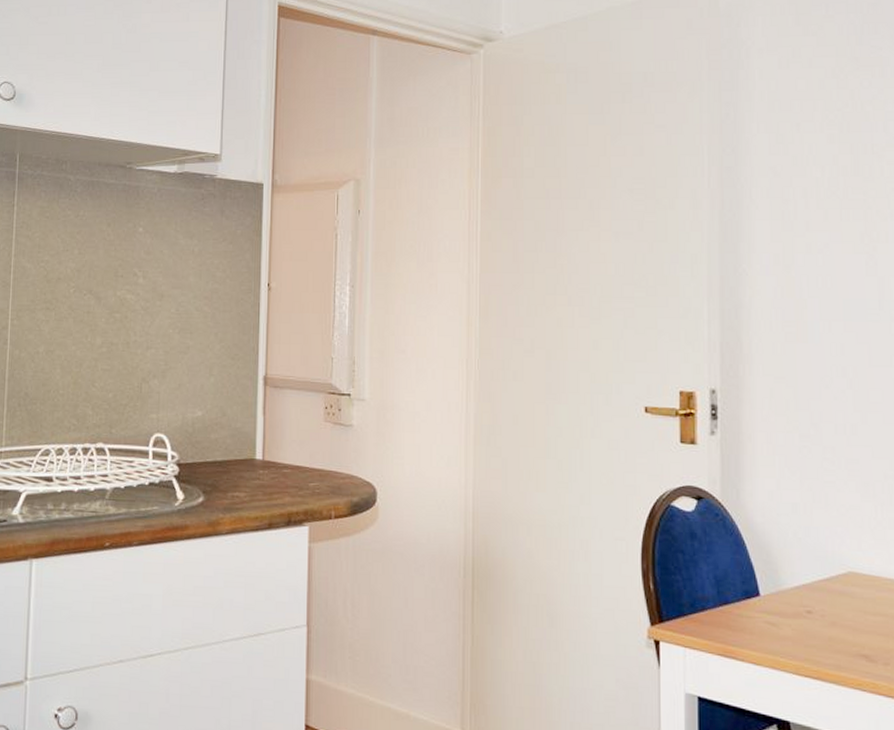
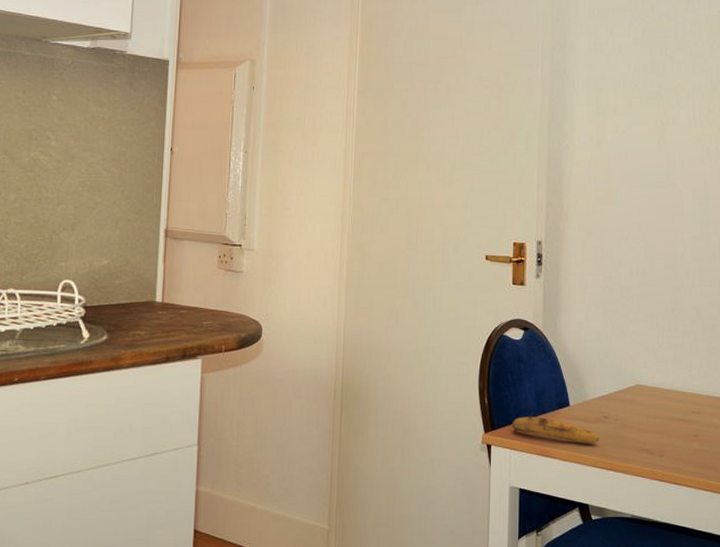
banana: none [686,606,801,645] -> present [512,416,599,444]

